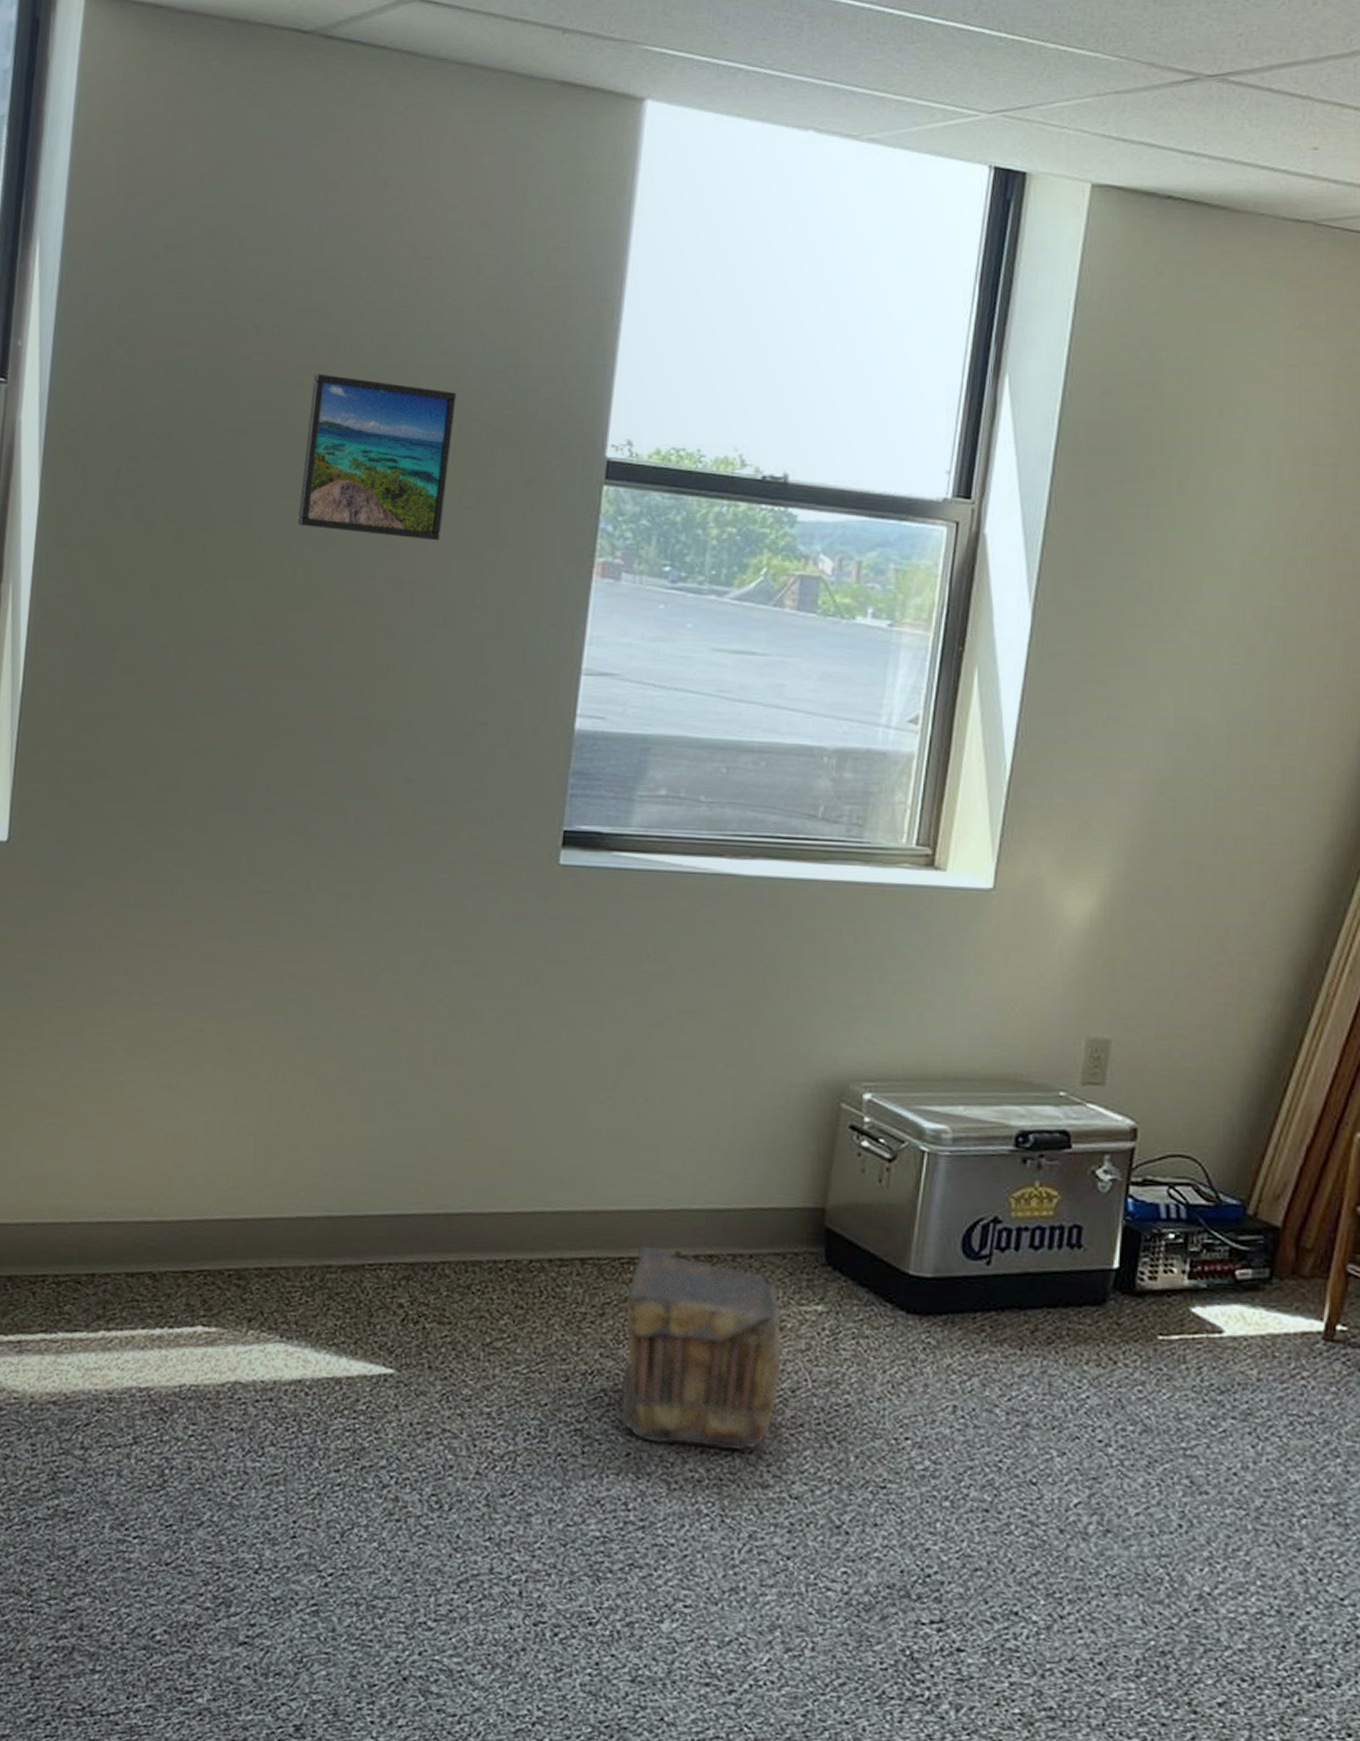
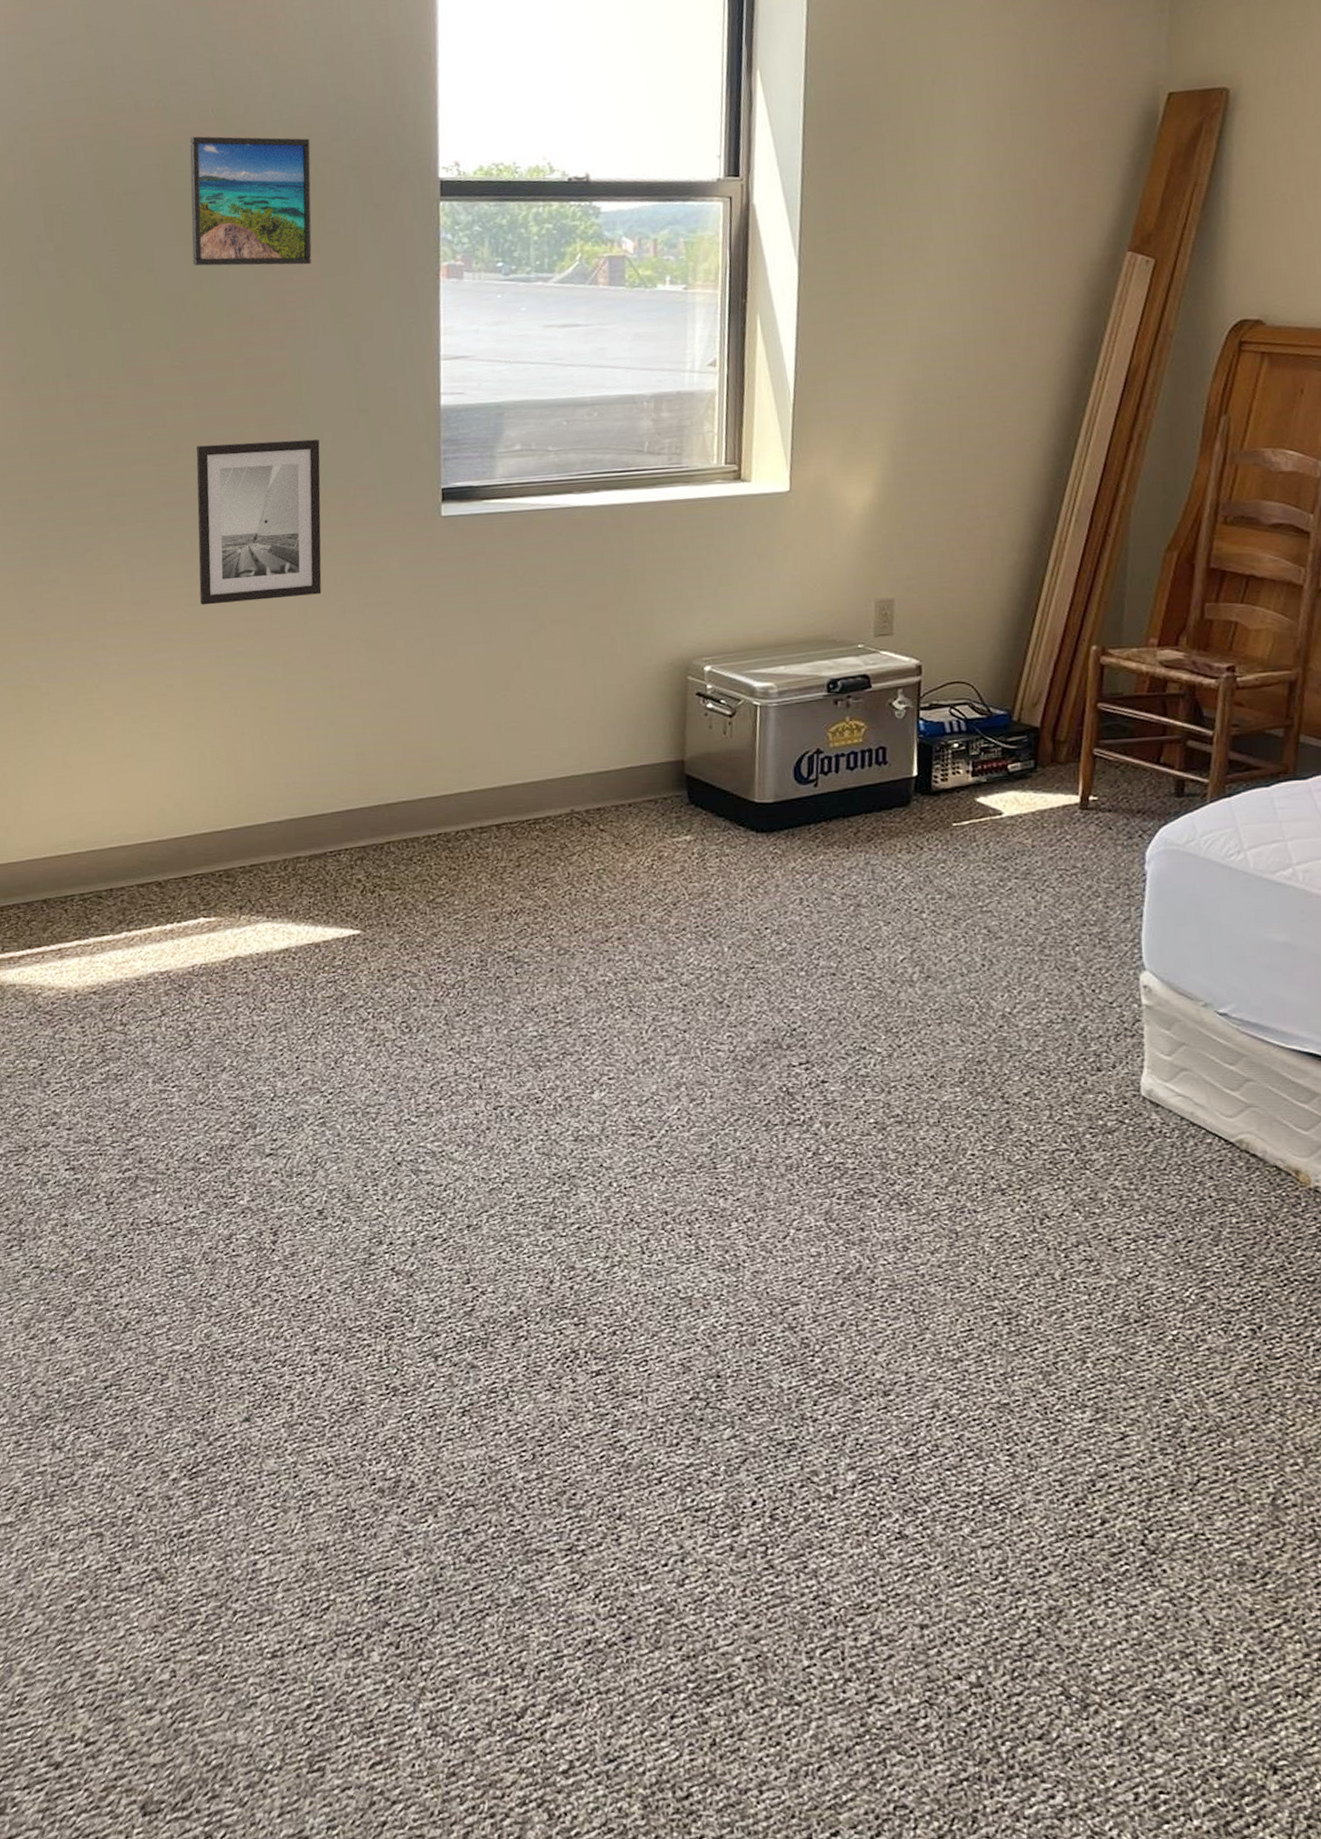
wall art: none [251,741,422,941] -> present [196,439,322,605]
pouch: present [620,1246,783,1451] -> none [536,808,664,958]

